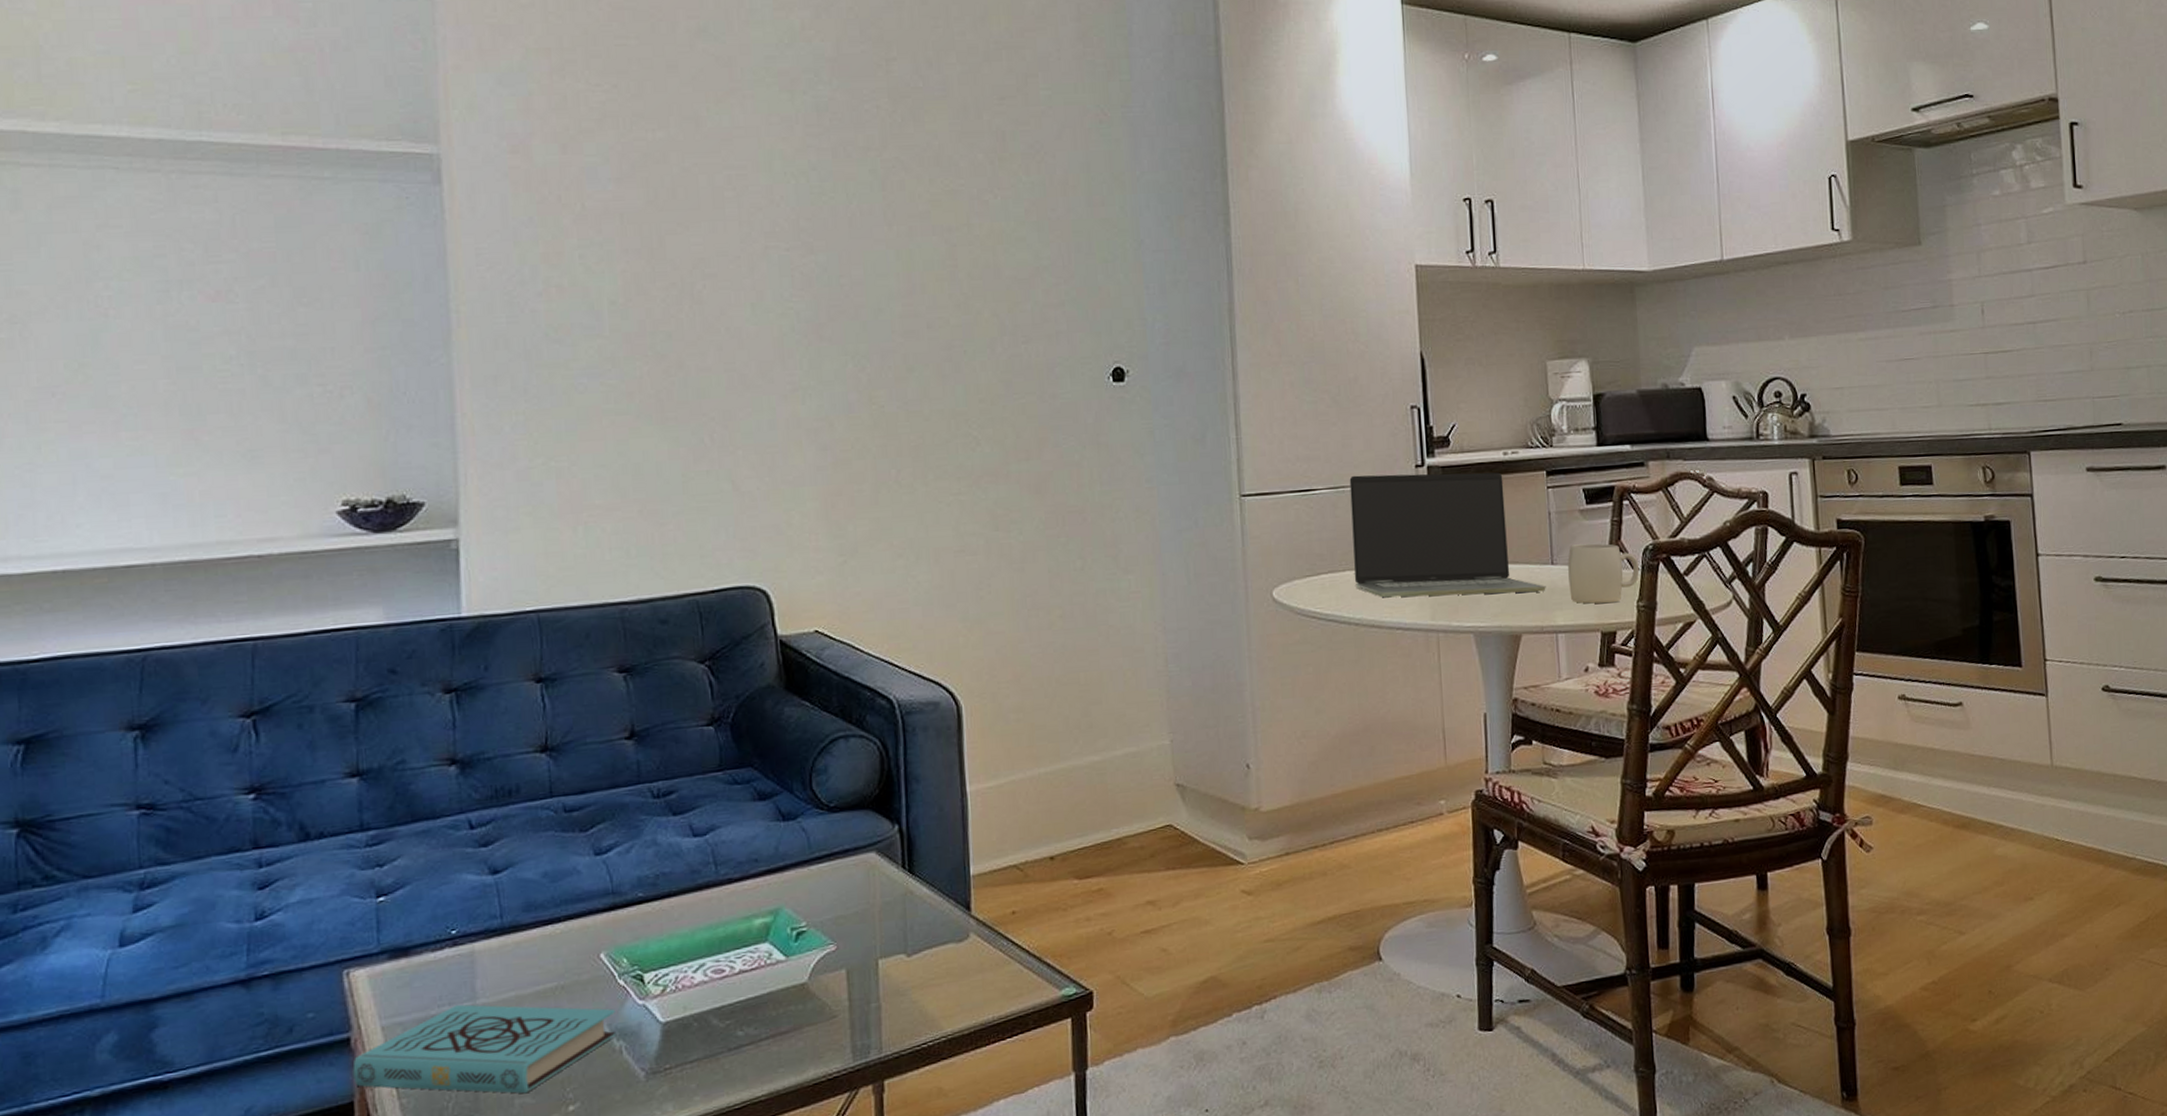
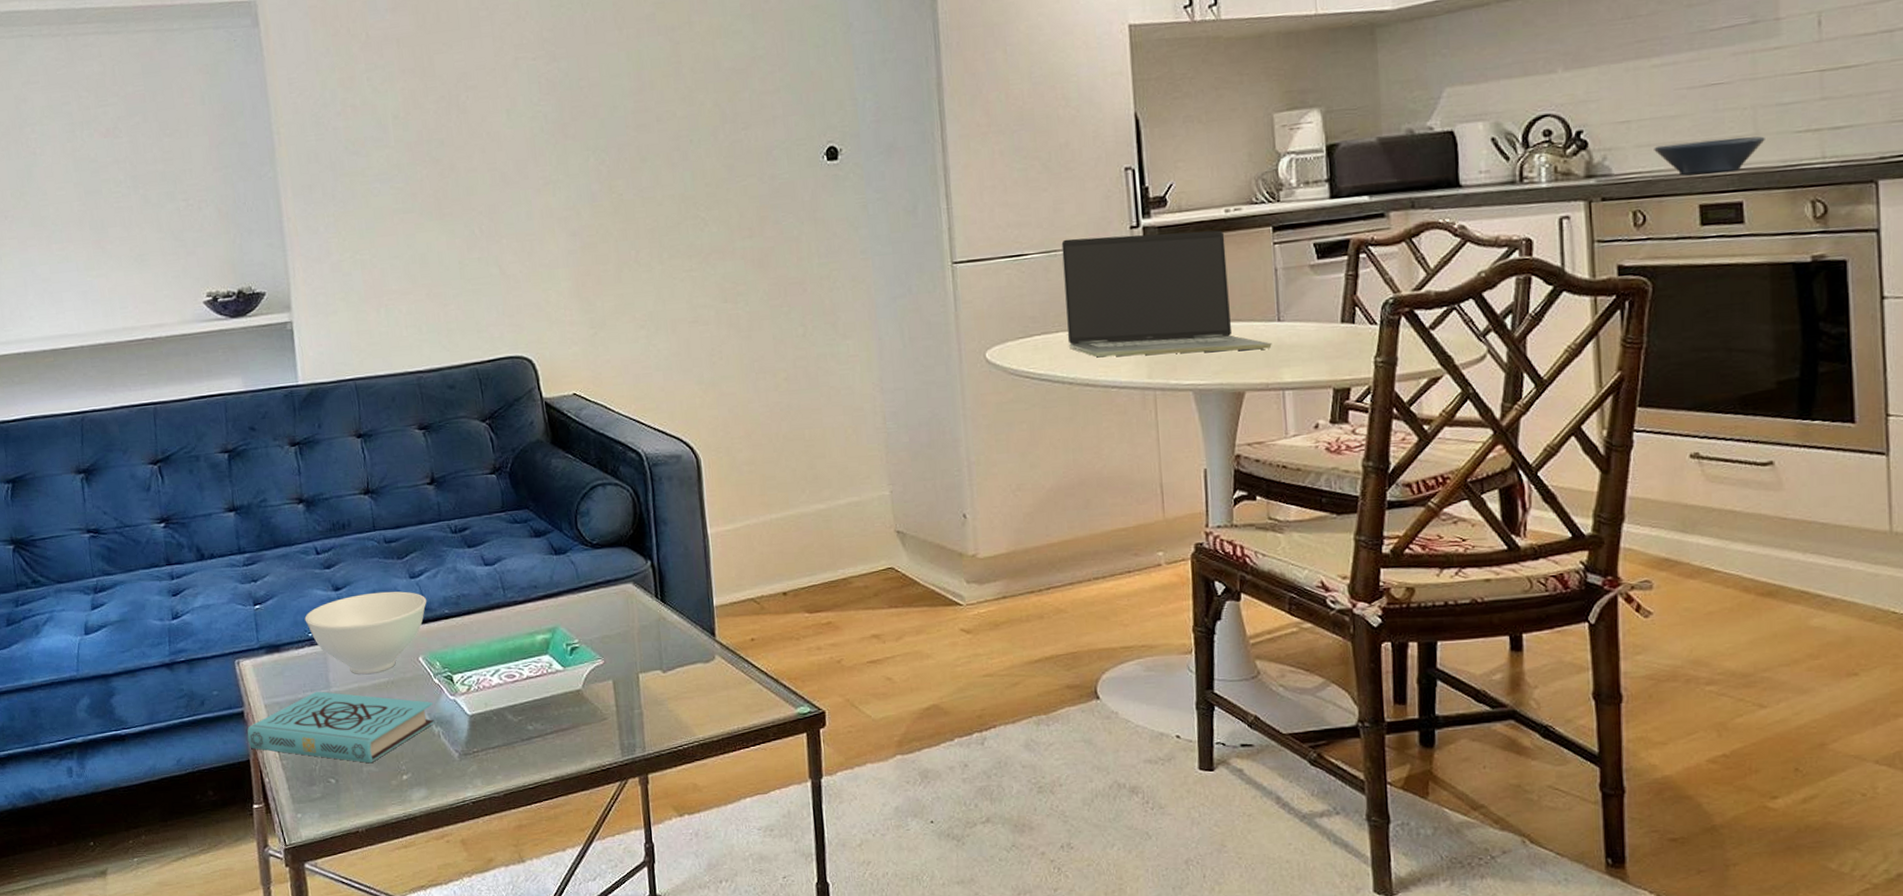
bowl: none [447,871,616,981] -> present [304,591,427,675]
mug: present [1568,543,1640,604] -> none [1296,298,1378,360]
bowl: none [1862,407,1946,440] -> present [1654,136,1765,176]

